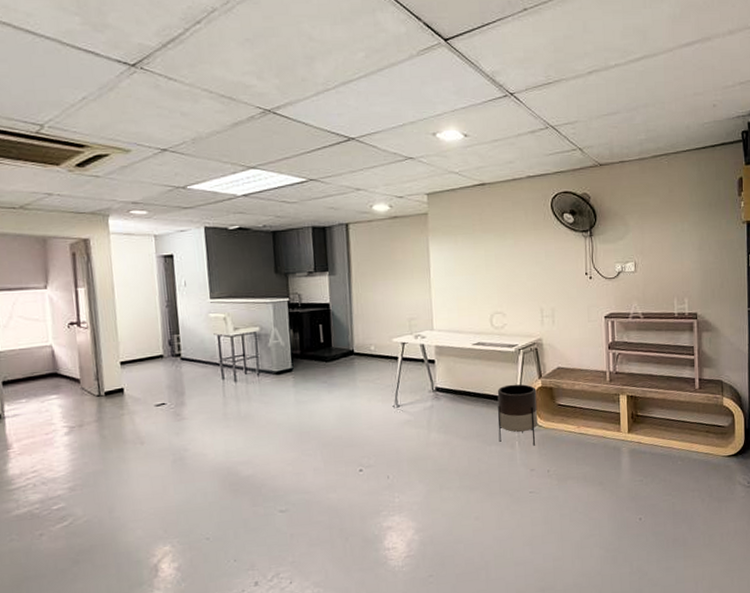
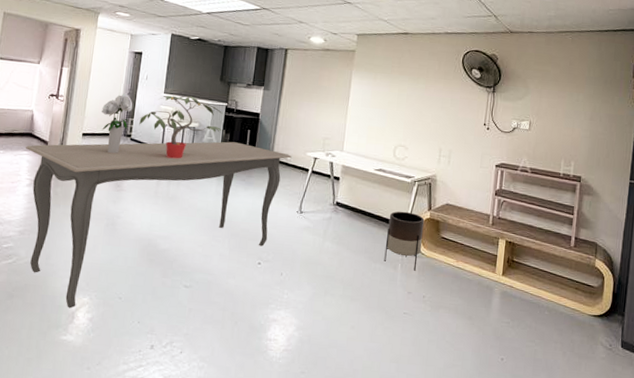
dining table: none [53,340,376,561] -> present [26,141,292,308]
bouquet: none [138,307,176,379] -> present [102,94,133,153]
potted plant: none [187,297,289,373] -> present [139,95,223,159]

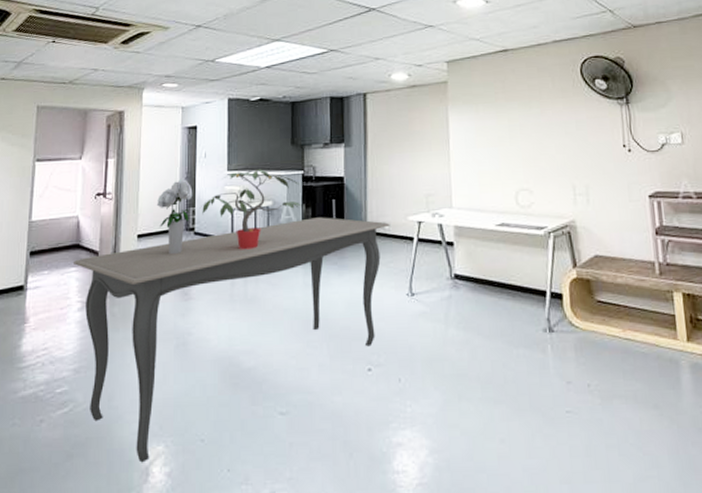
planter: present [384,211,425,271] -> none [524,273,574,352]

